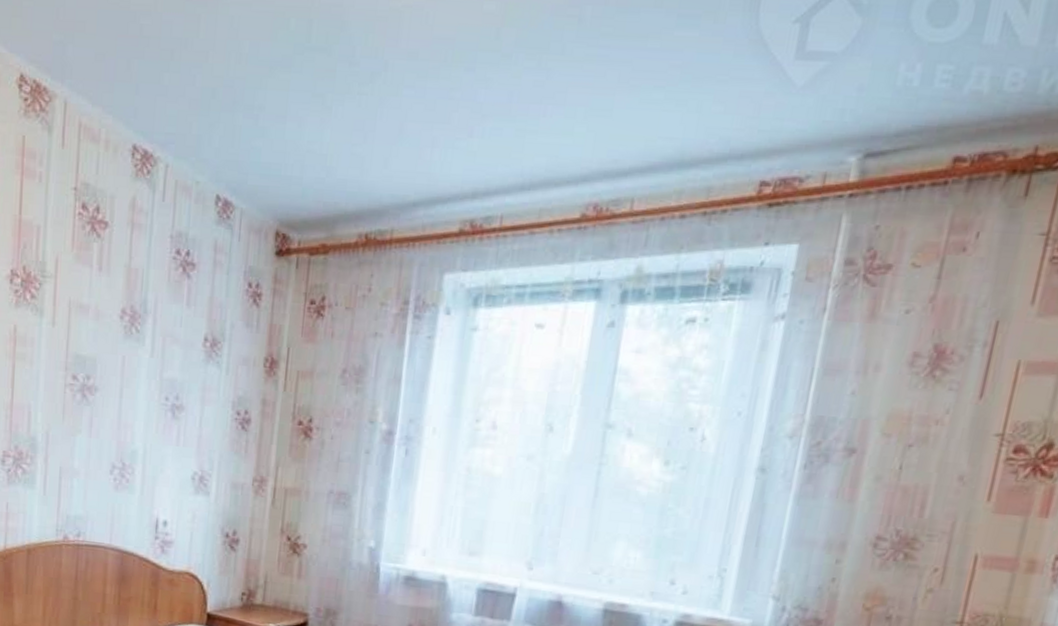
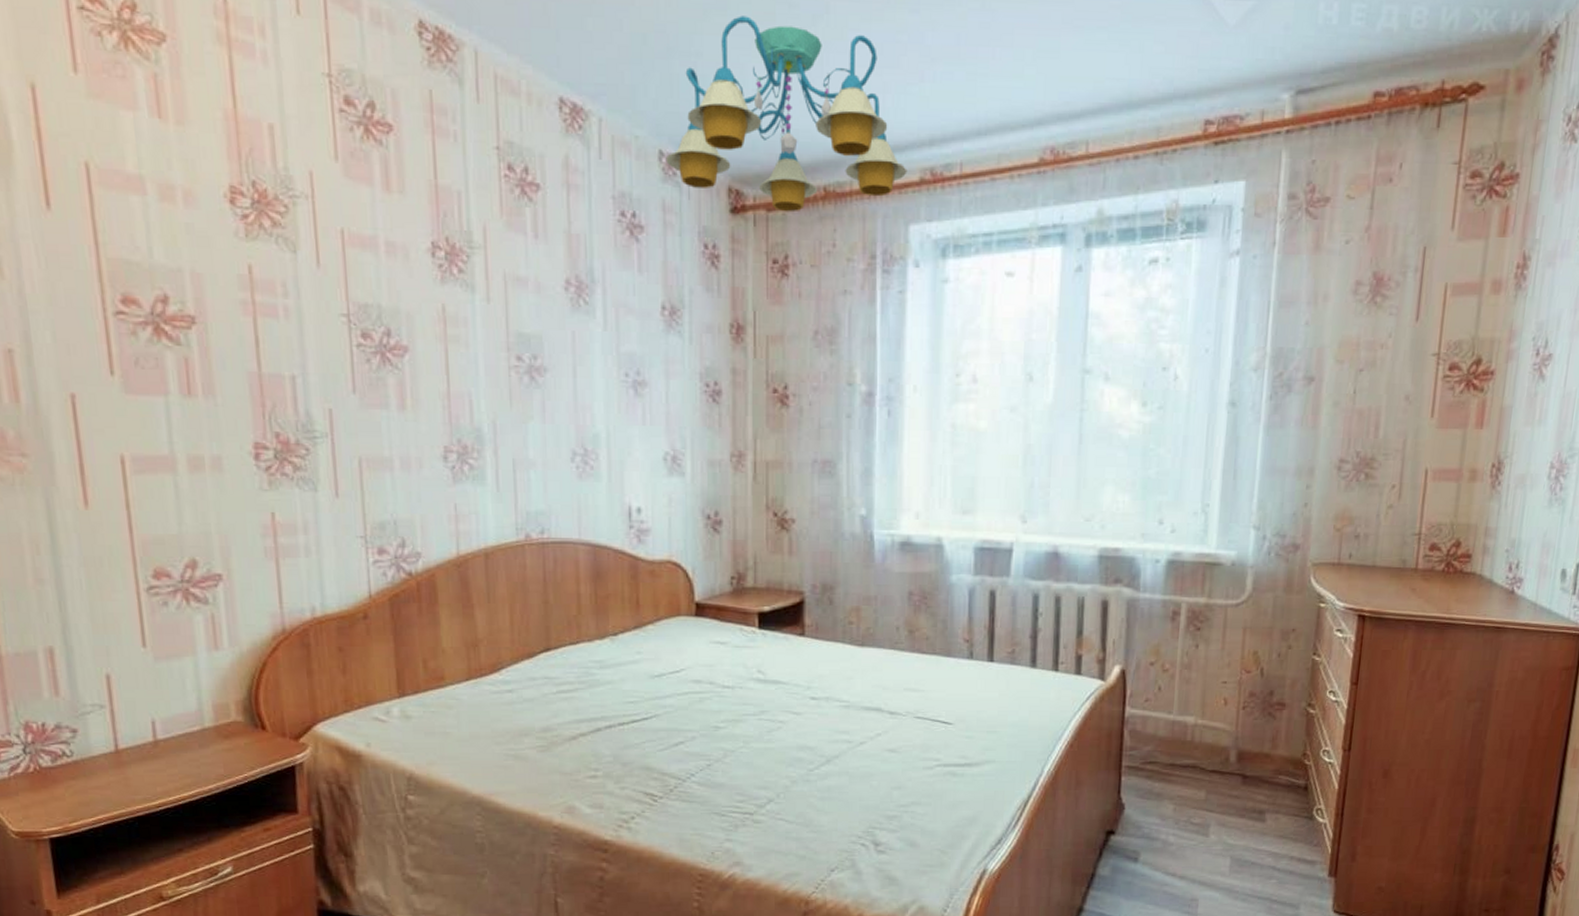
chandelier: none [221,72,448,257] -> present [665,15,908,212]

